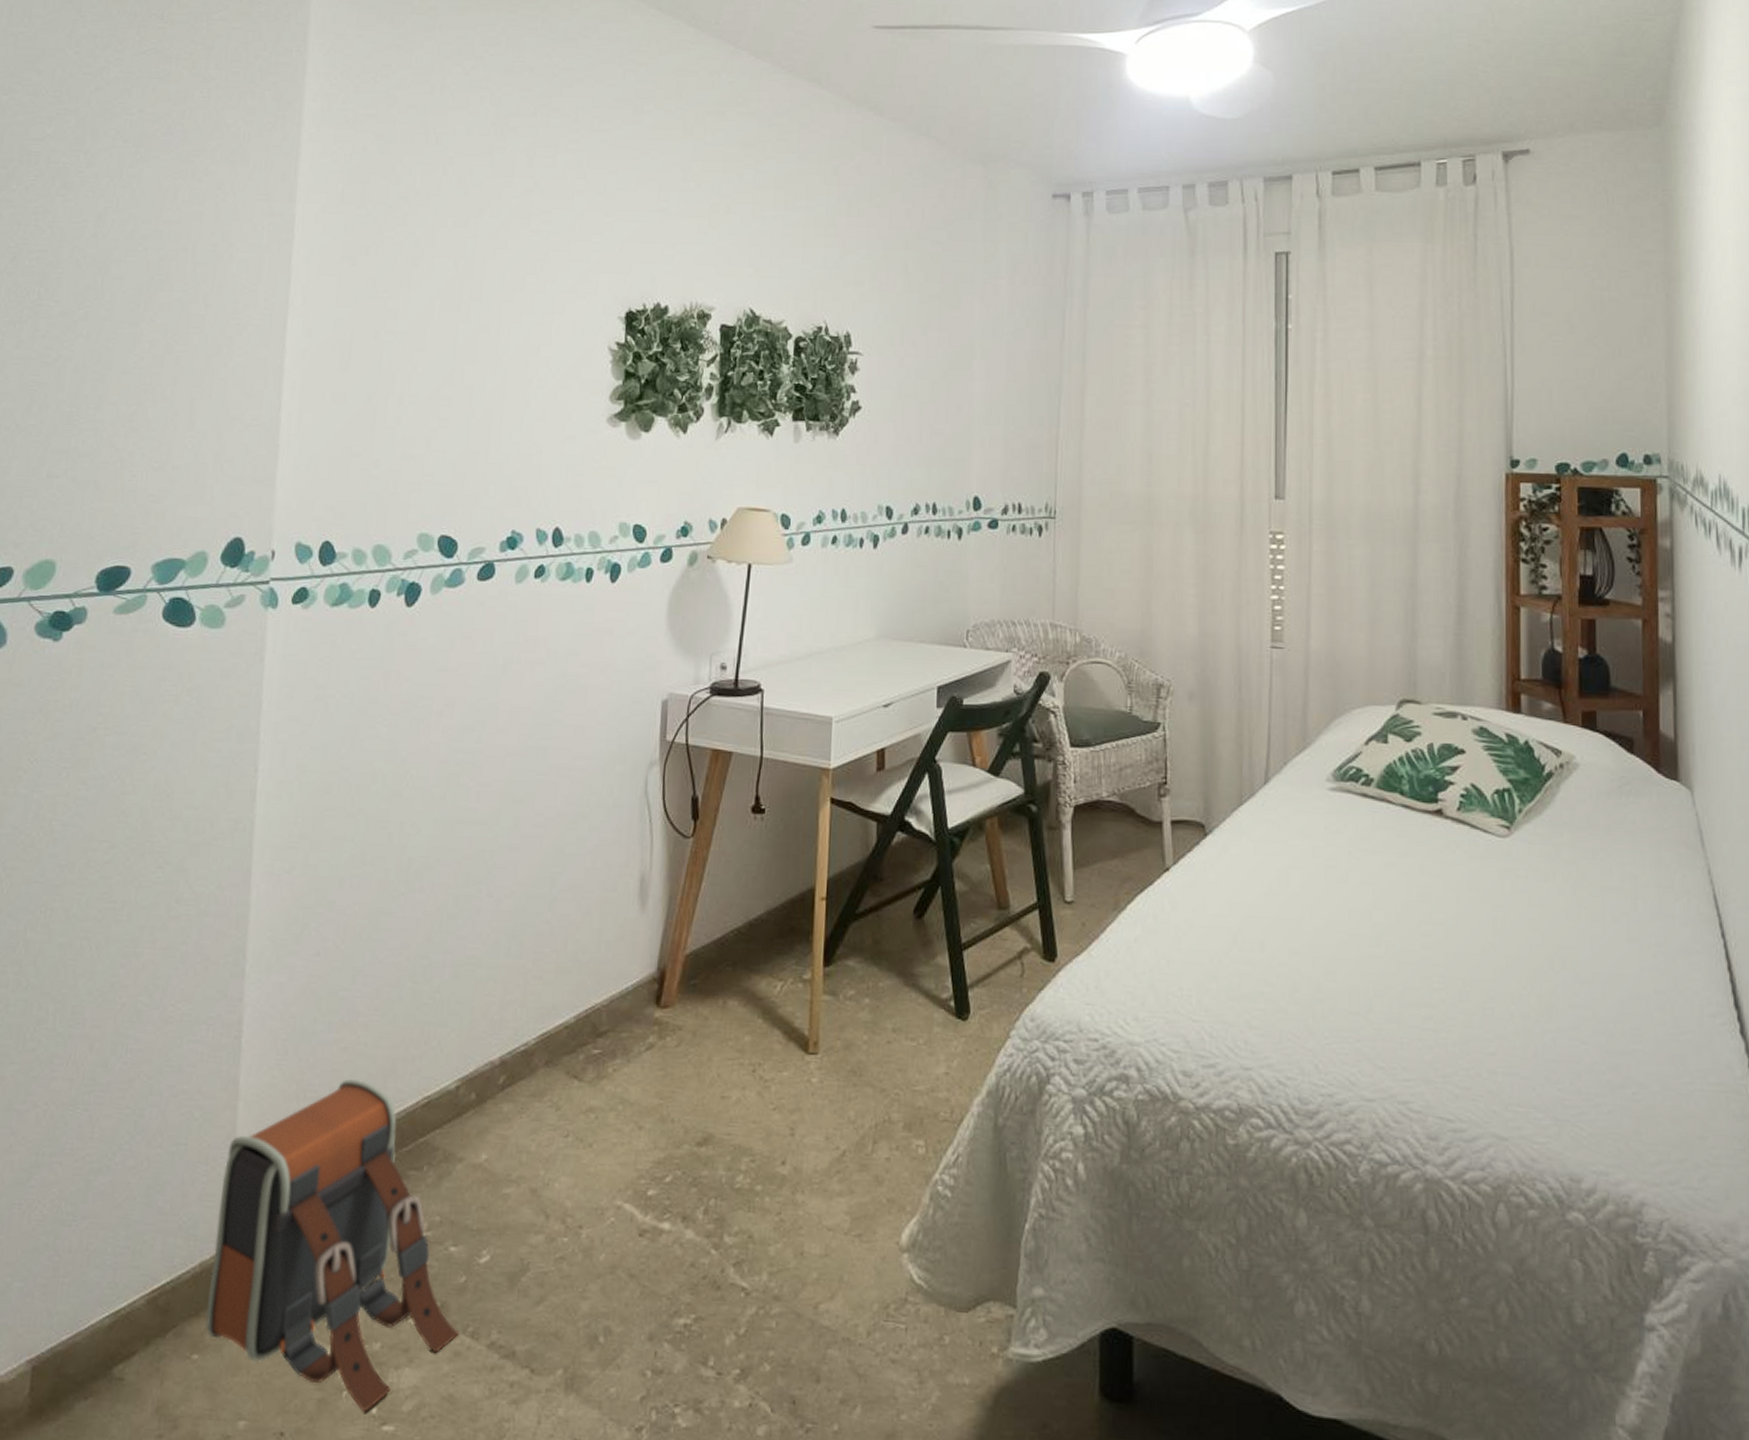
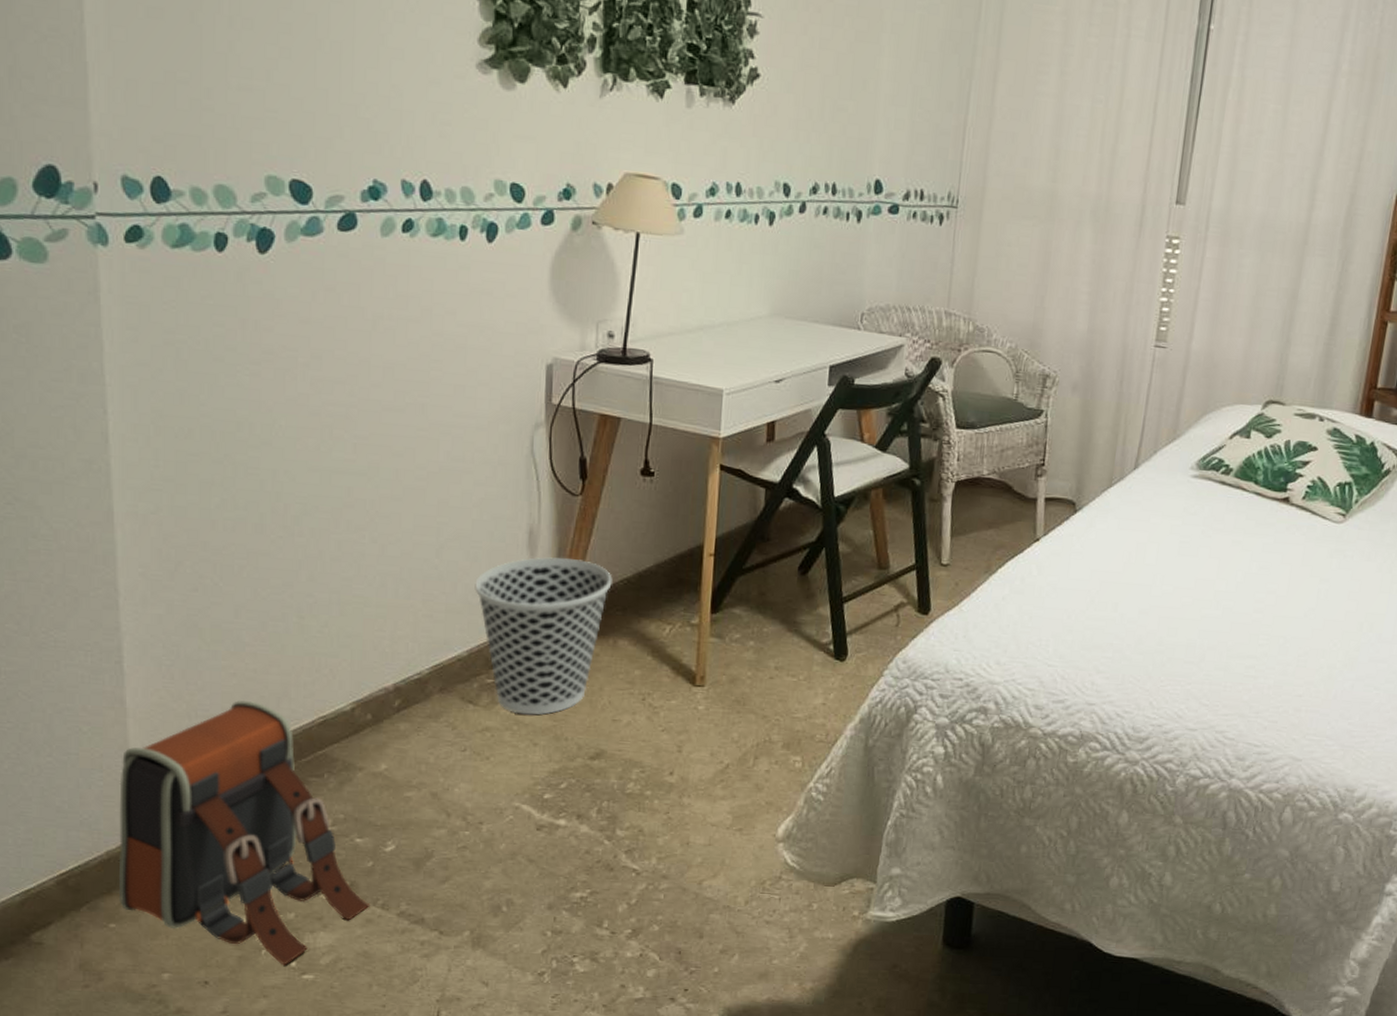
wastebasket: none [585,907,723,1092] -> present [475,557,612,715]

